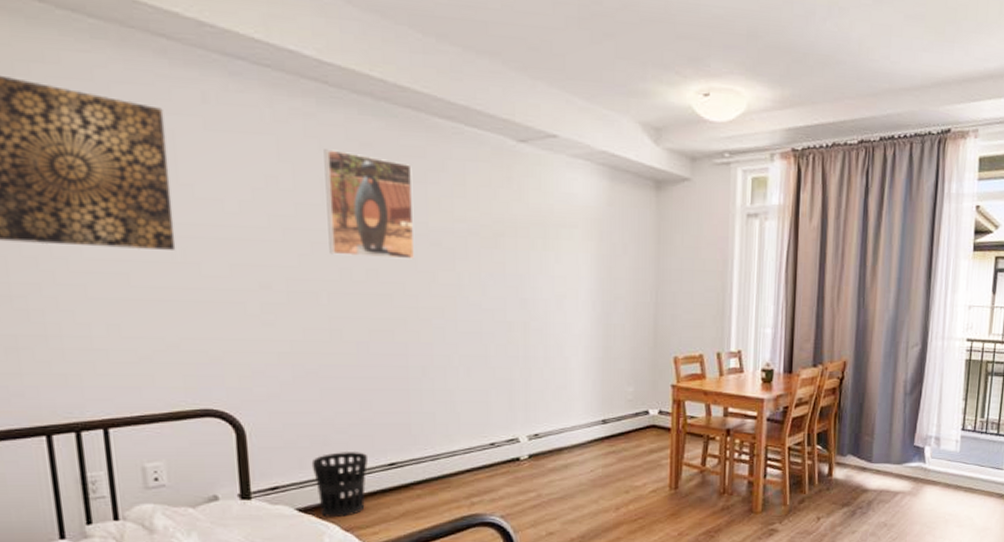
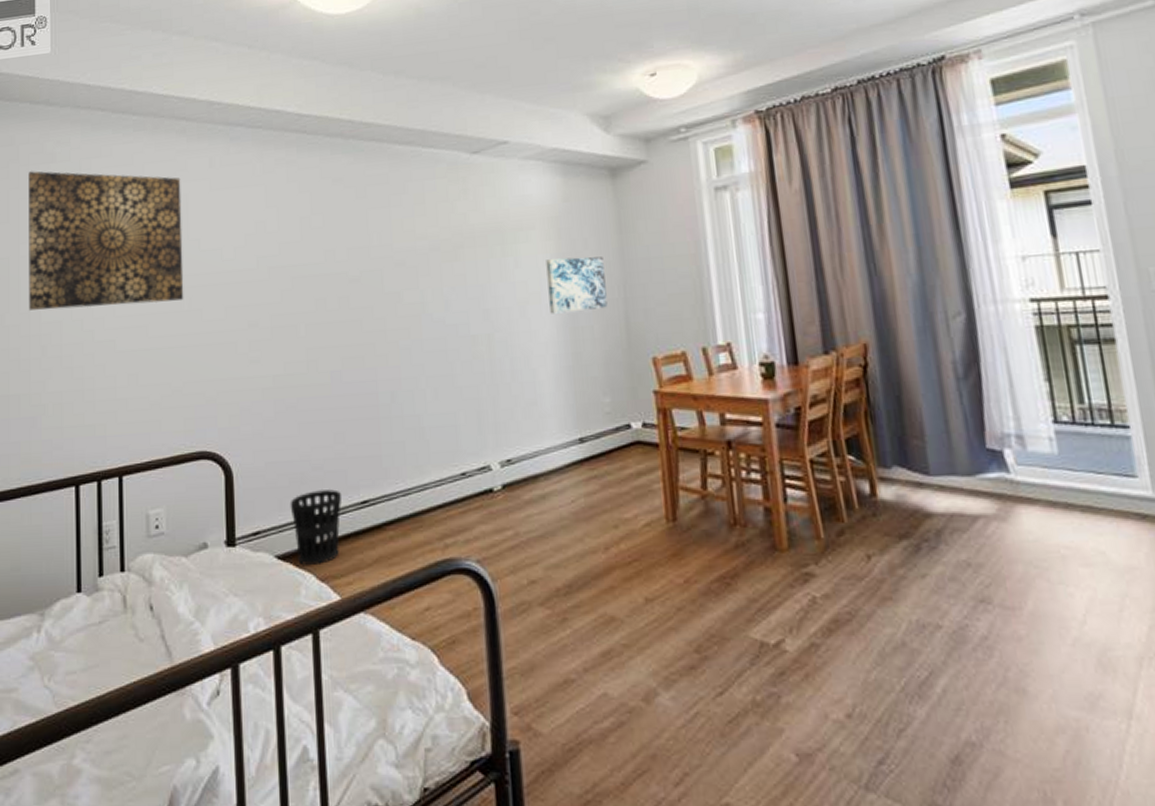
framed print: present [323,149,415,260] -> none [302,189,382,287]
wall art: none [586,259,640,311] -> present [546,256,608,314]

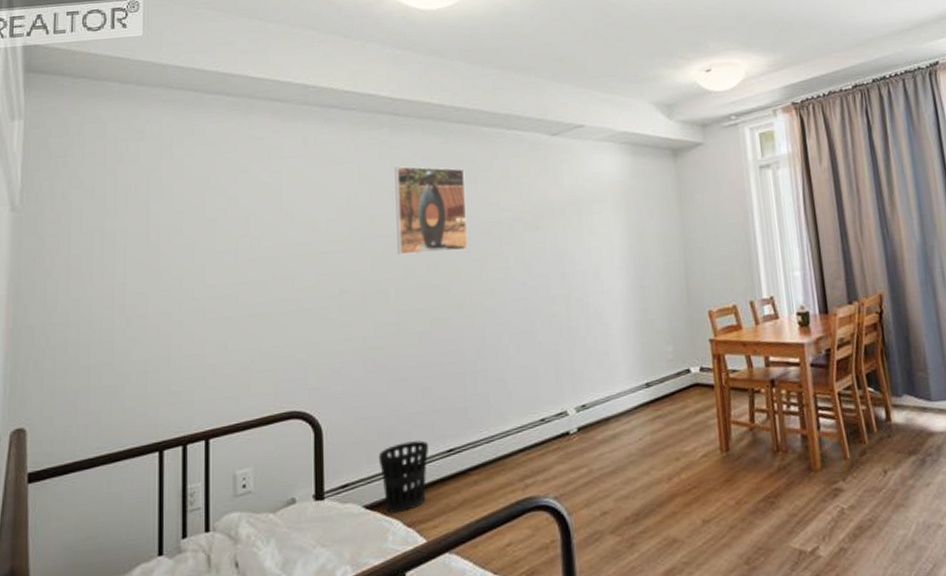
wall art: present [28,171,184,310] -> none [113,147,276,282]
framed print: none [302,189,382,287] -> present [394,166,469,255]
wall art: present [546,256,608,314] -> none [617,225,670,276]

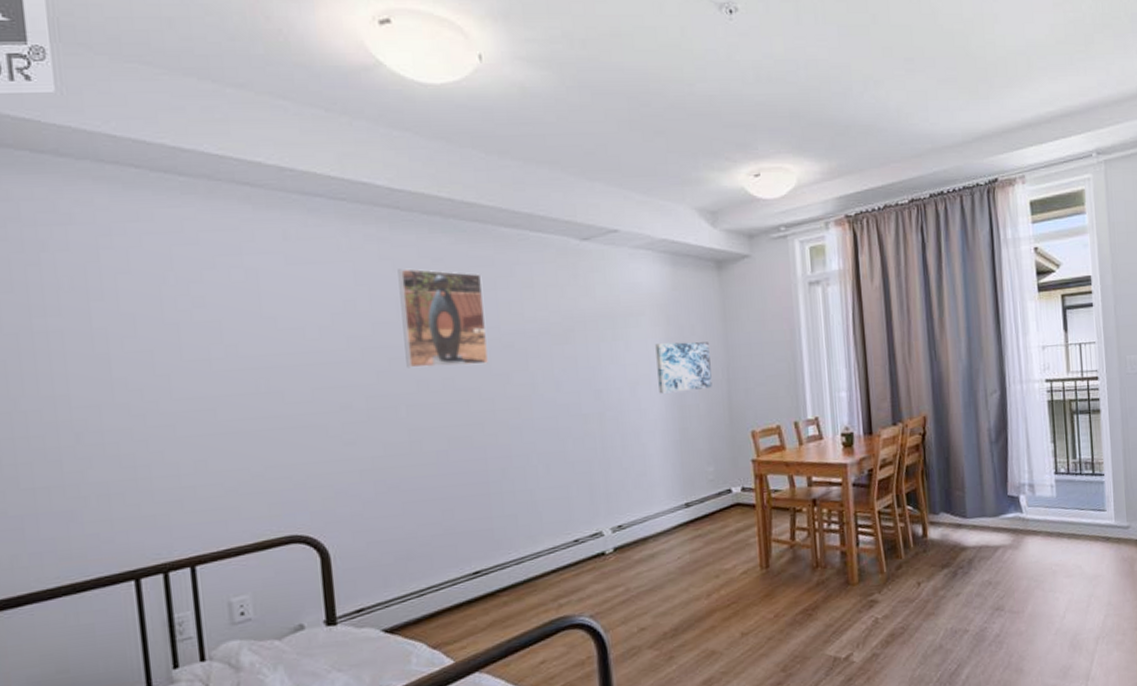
wastebasket: present [378,440,428,513] -> none [396,563,452,636]
wall art: none [617,225,670,276] -> present [655,342,712,394]

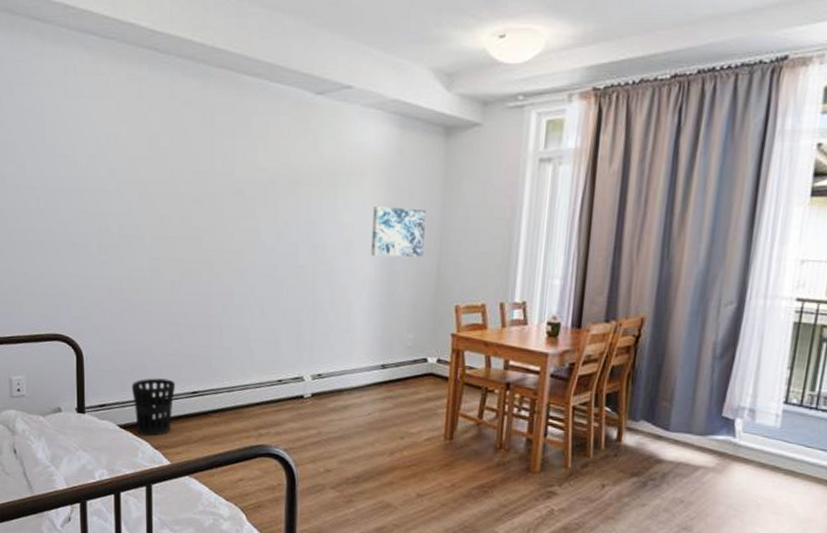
wastebasket: none [396,563,452,636] -> present [131,378,175,436]
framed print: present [397,268,490,368] -> none [153,109,223,207]

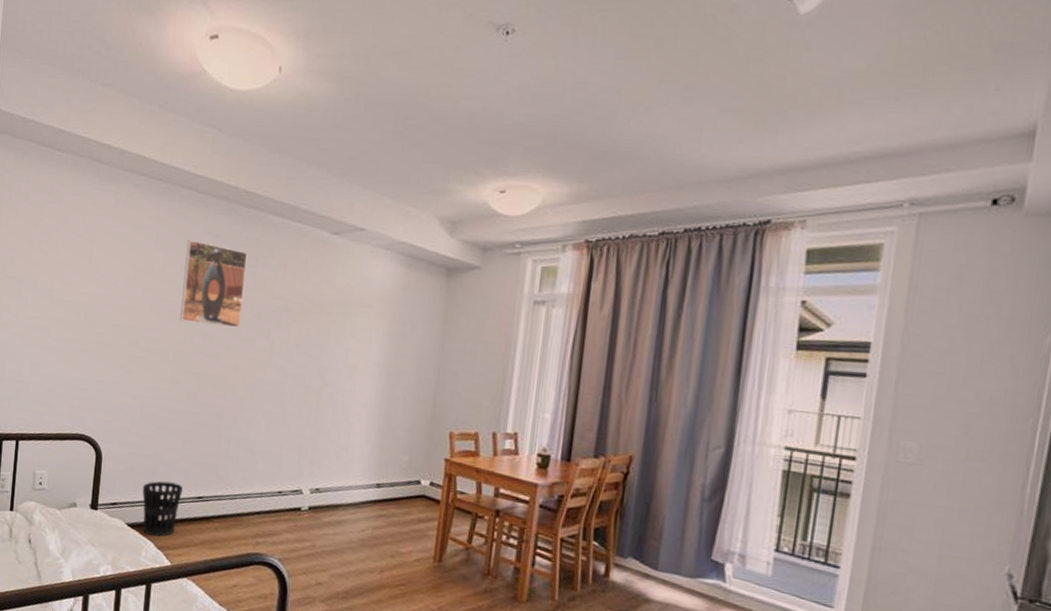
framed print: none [153,109,223,207] -> present [180,240,248,328]
wall art: present [371,206,426,257] -> none [373,336,426,385]

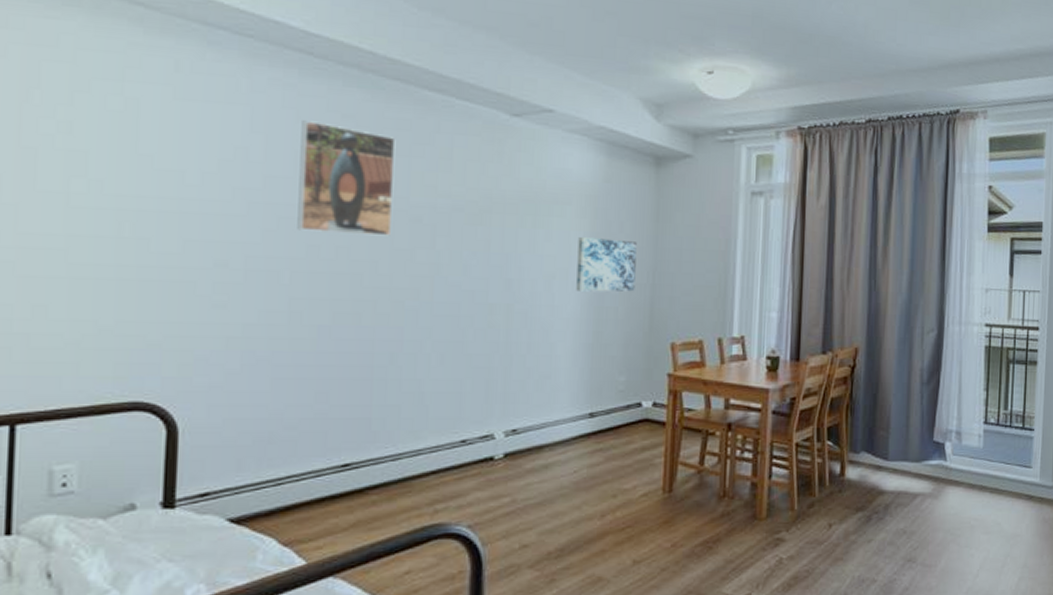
wastebasket: present [142,481,183,537] -> none [251,451,318,529]
wall art: none [373,336,426,385] -> present [576,237,637,292]

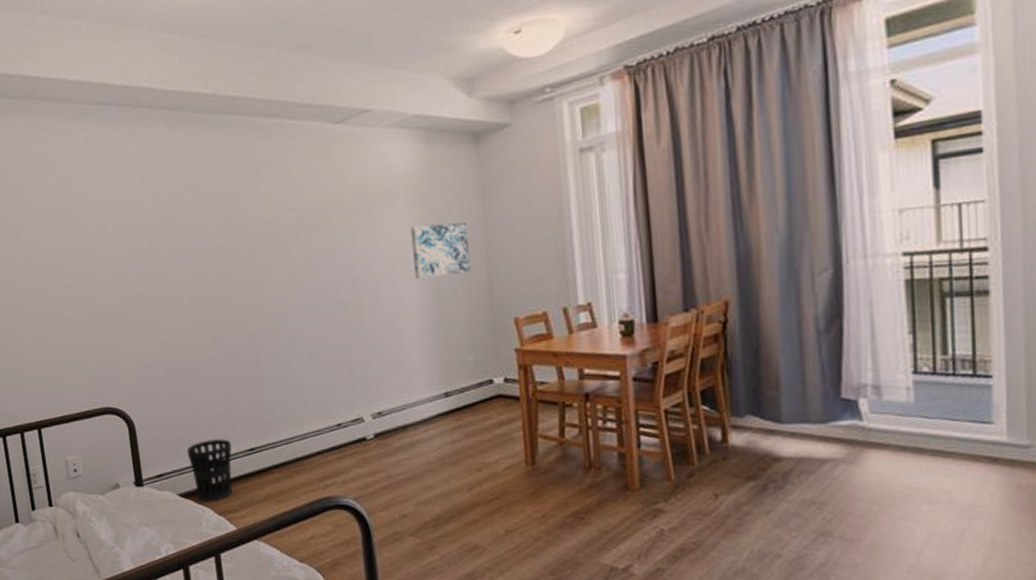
wastebasket: none [251,451,318,529] -> present [186,439,233,502]
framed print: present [297,120,396,236] -> none [174,165,255,259]

